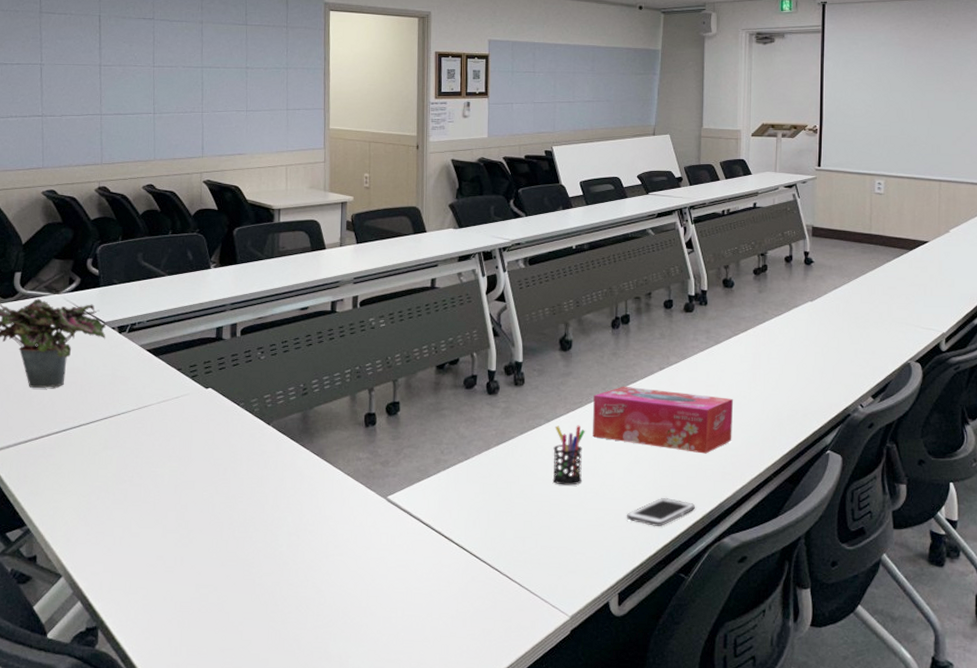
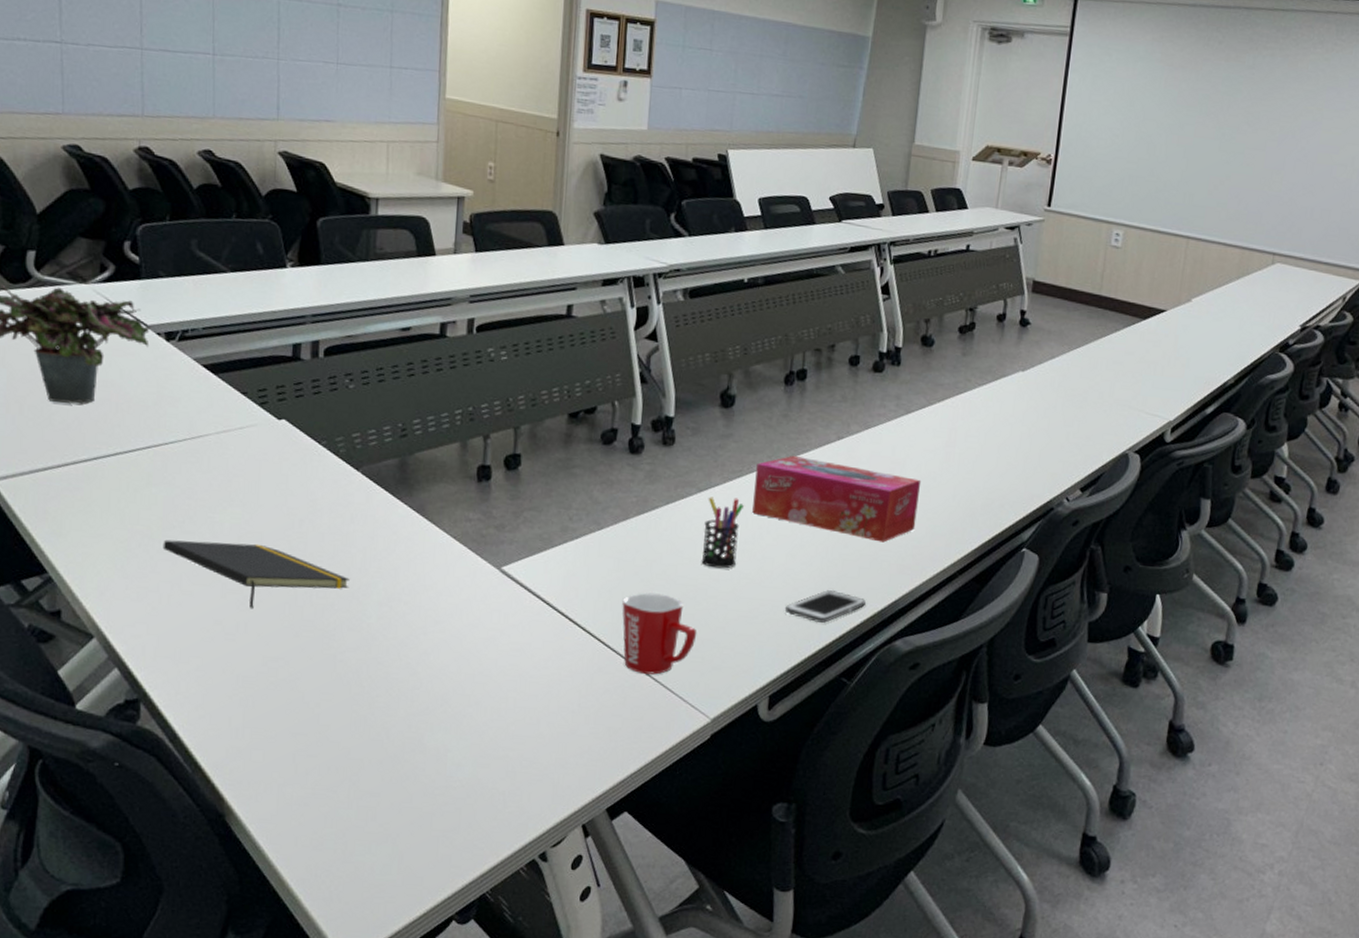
notepad: none [116,490,265,545] -> present [162,539,350,609]
mug: none [488,510,553,580] -> present [622,592,697,675]

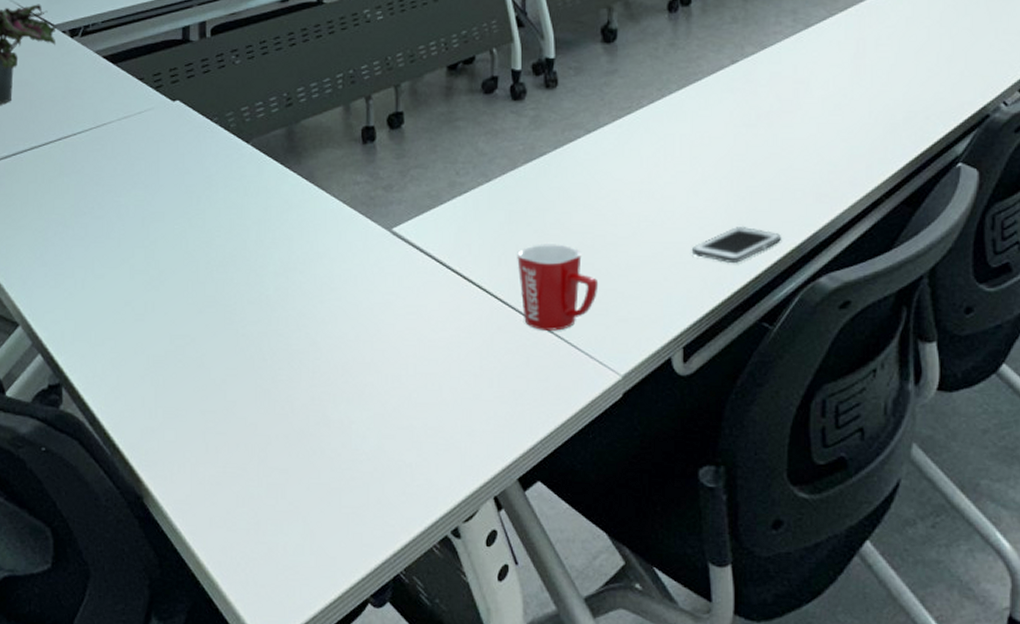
notepad: present [162,539,350,609] -> none [75,223,247,289]
pen holder: present [701,497,745,569] -> none [596,136,638,212]
tissue box: present [752,455,922,543] -> none [646,85,831,170]

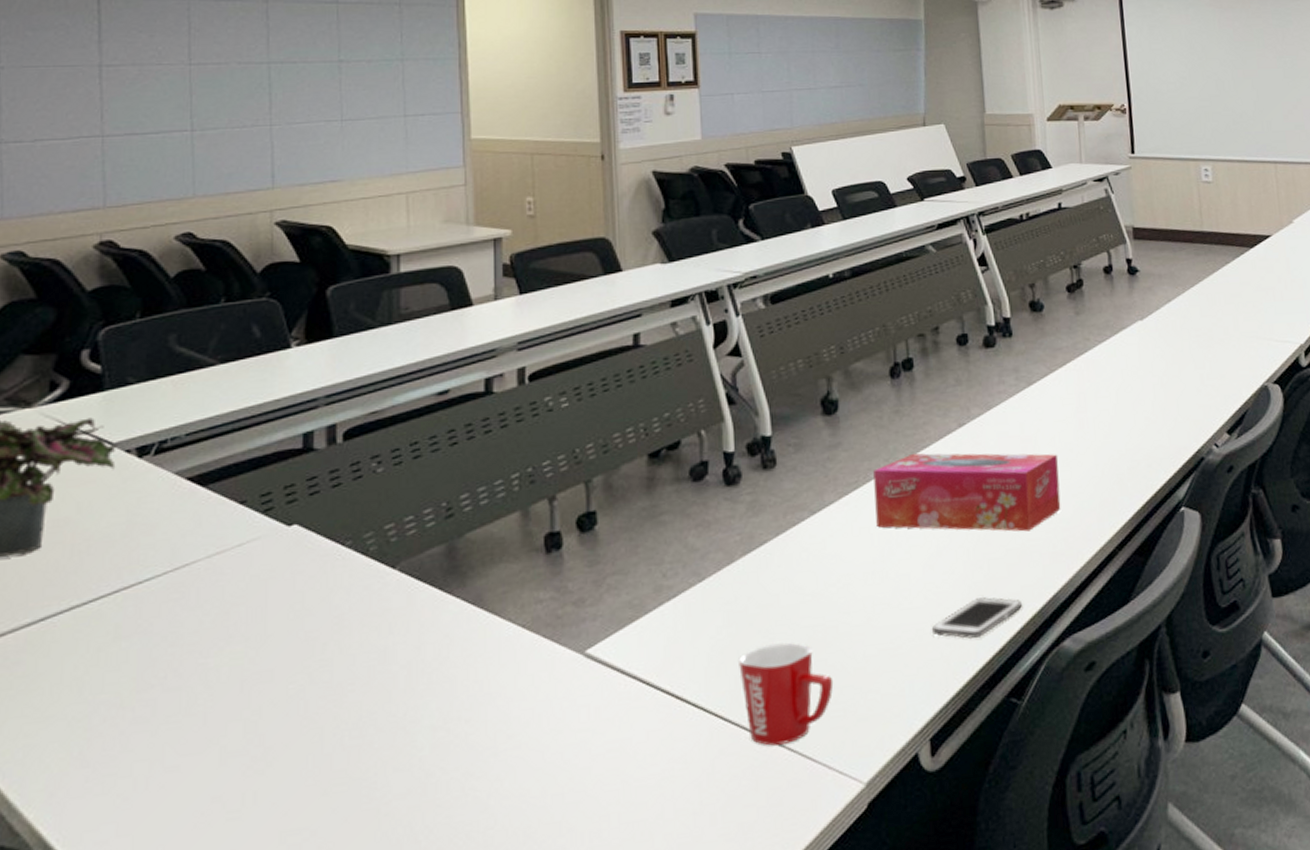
tissue box: none [646,85,831,170] -> present [873,453,1061,532]

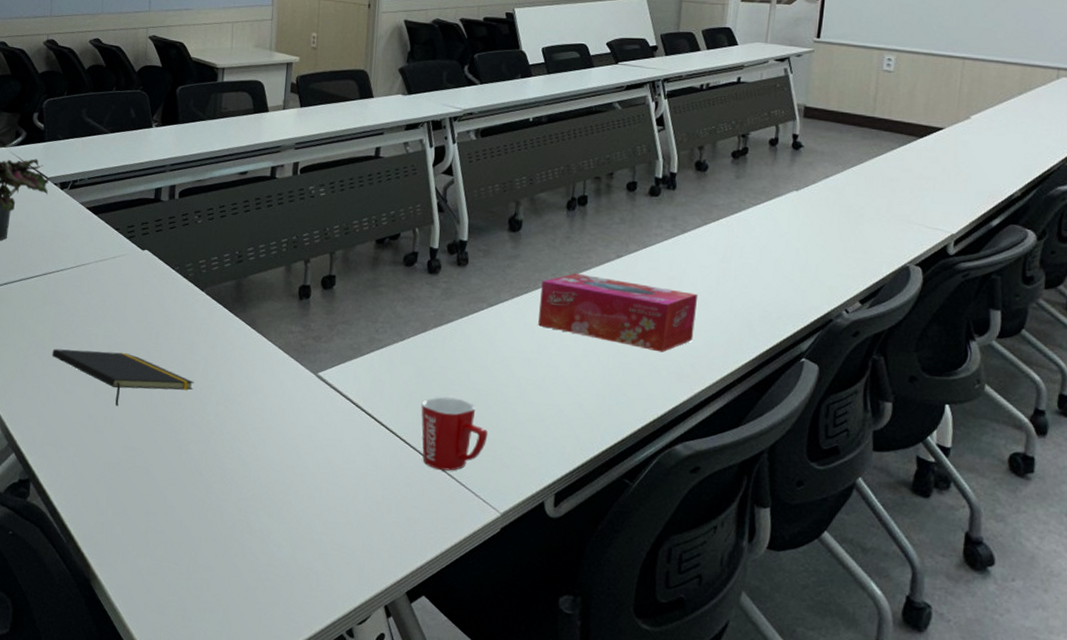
notepad: none [137,685,392,772] -> present [52,348,194,407]
cell phone: present [932,596,1022,640] -> none [570,396,646,427]

